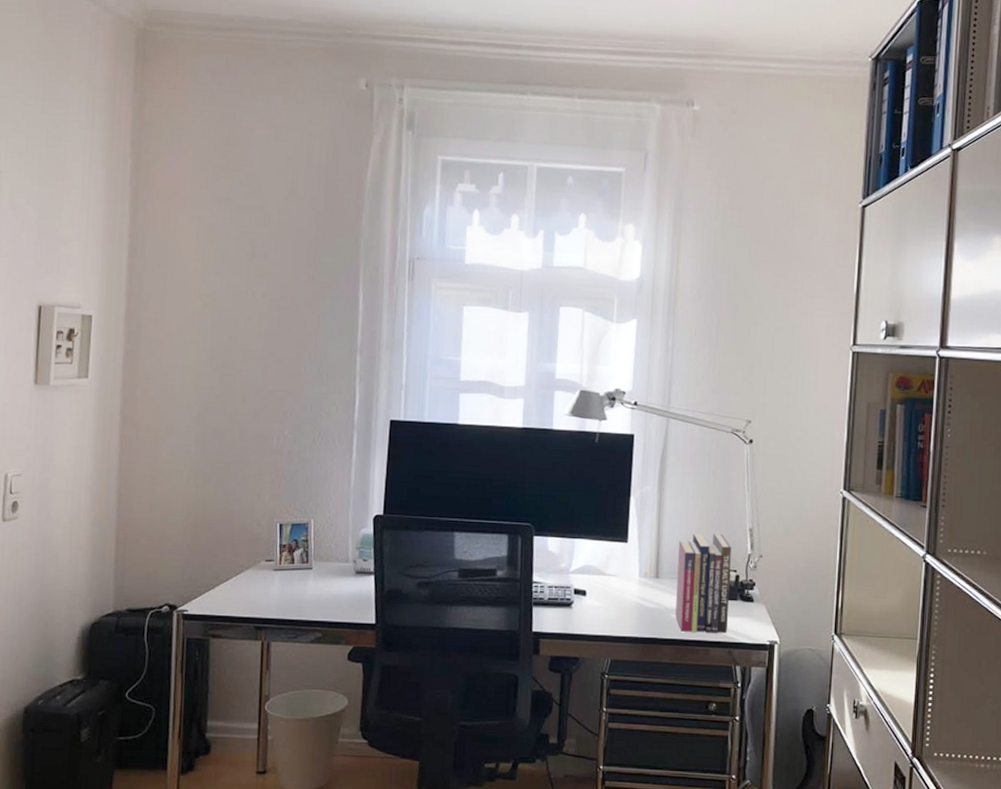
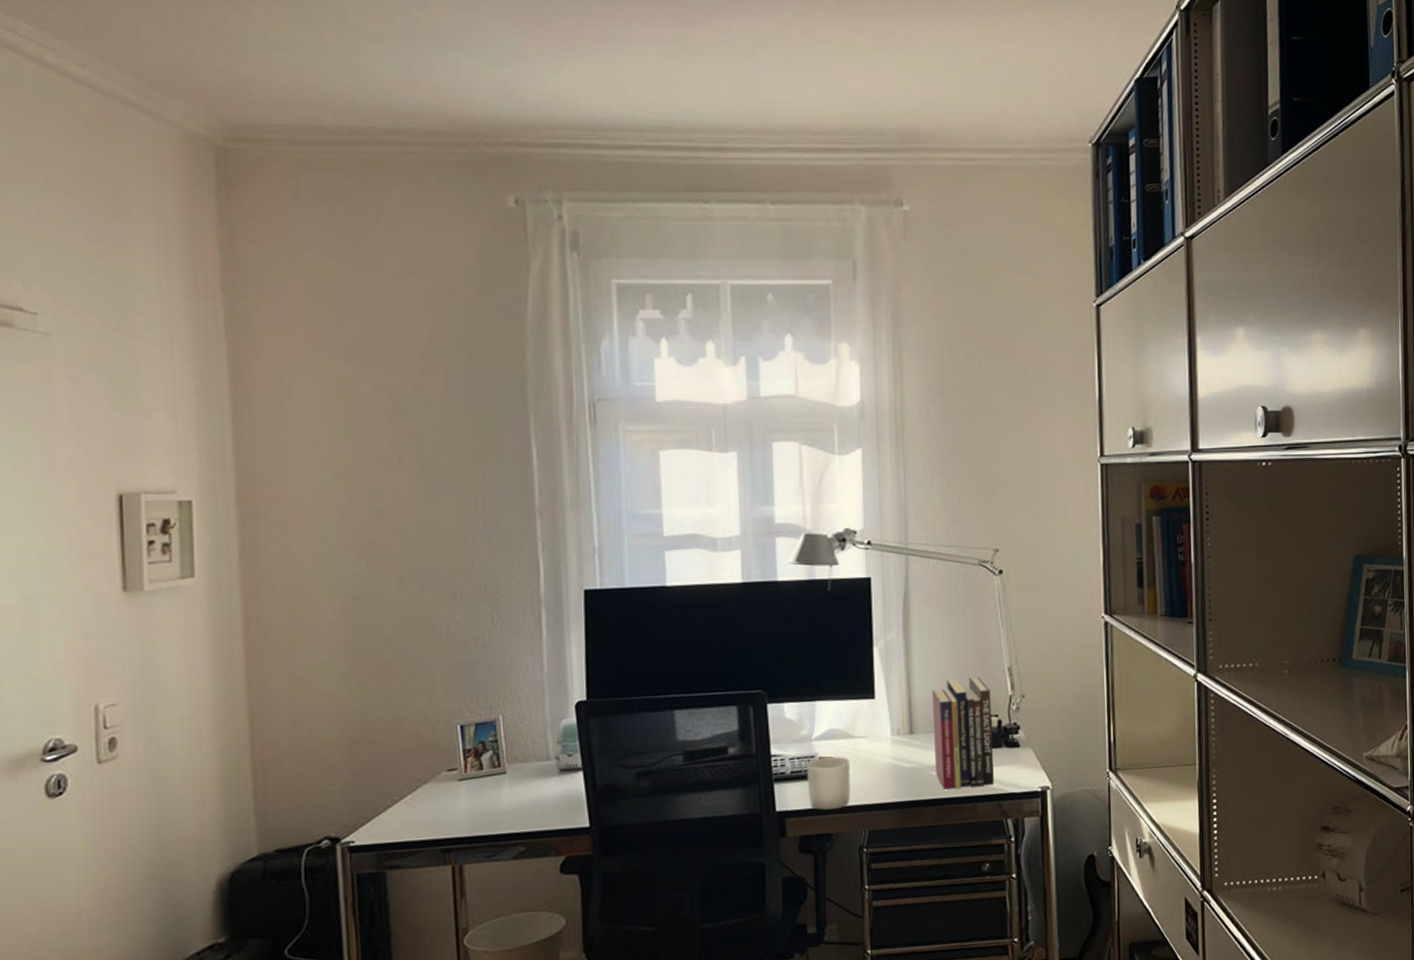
mug: none [561,589,601,637] -> present [806,756,851,811]

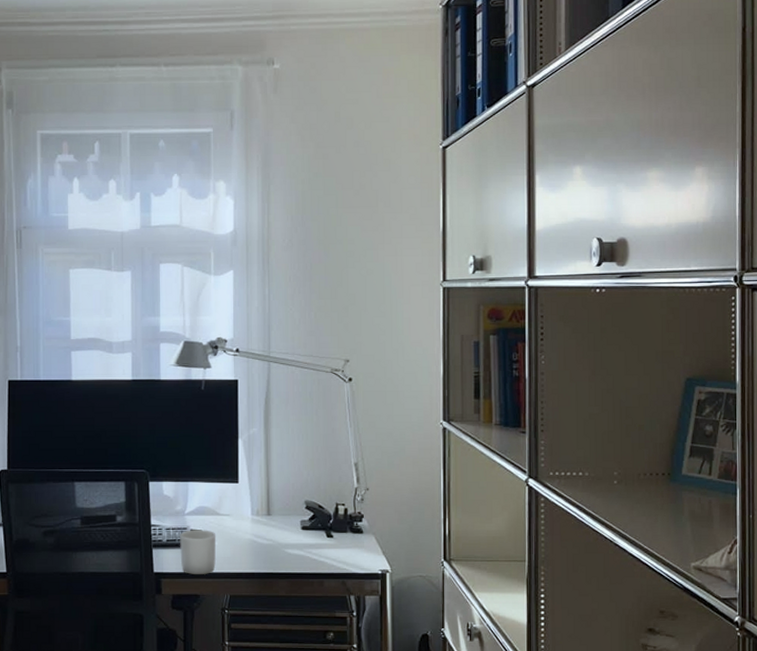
books: present [932,677,994,790] -> none [288,470,339,566]

